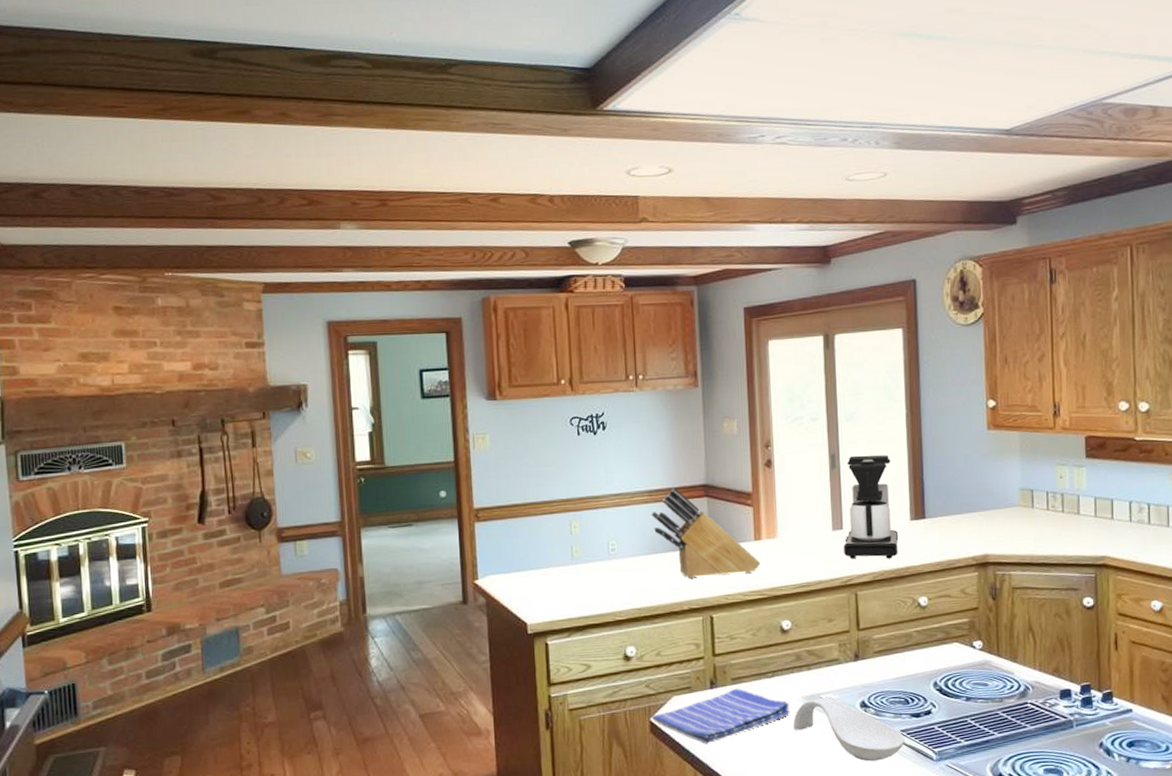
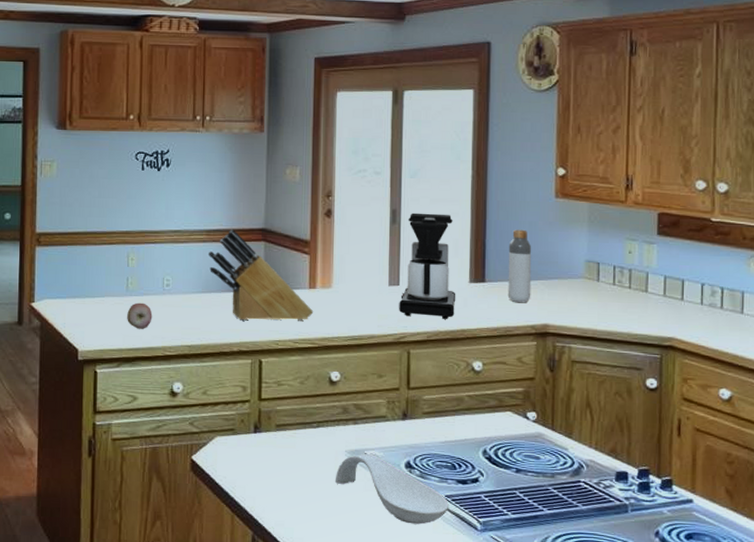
fruit: none [574,570,600,597] -> present [127,302,153,329]
dish towel: present [651,688,791,744] -> none [193,435,334,489]
bottle: none [945,463,970,536] -> present [507,229,532,303]

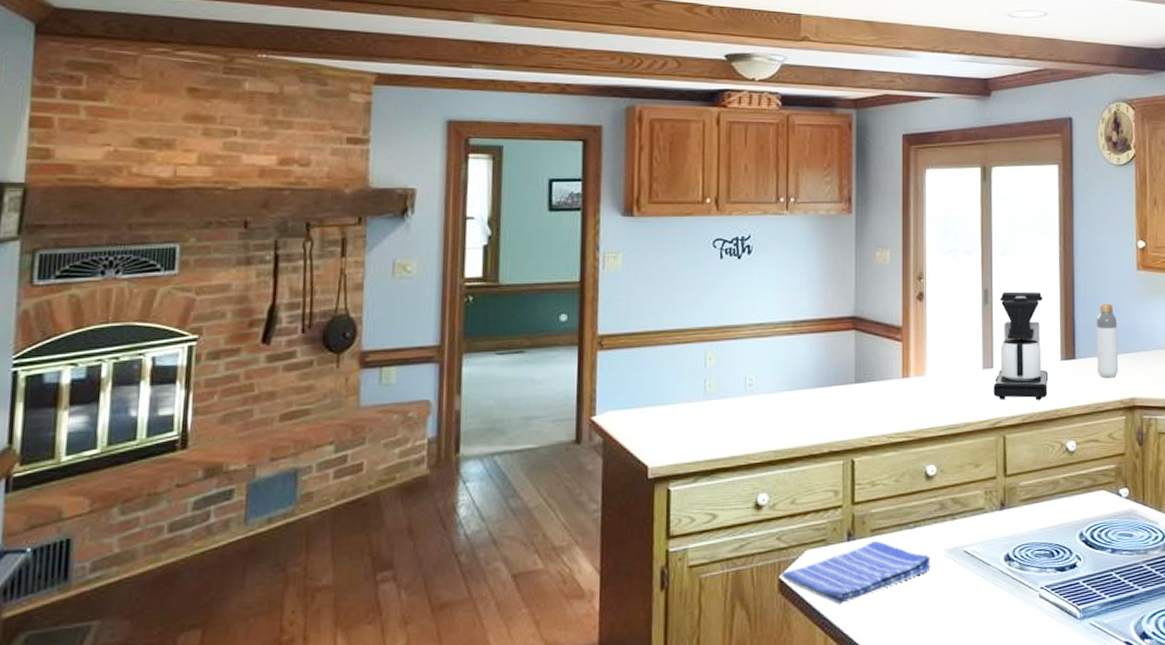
fruit: present [127,302,153,329] -> none [705,406,734,437]
dish towel: none [193,435,334,489] -> present [781,540,932,605]
knife block: present [207,229,314,321] -> none [794,319,908,418]
spoon rest: present [335,454,450,525] -> none [933,551,1049,621]

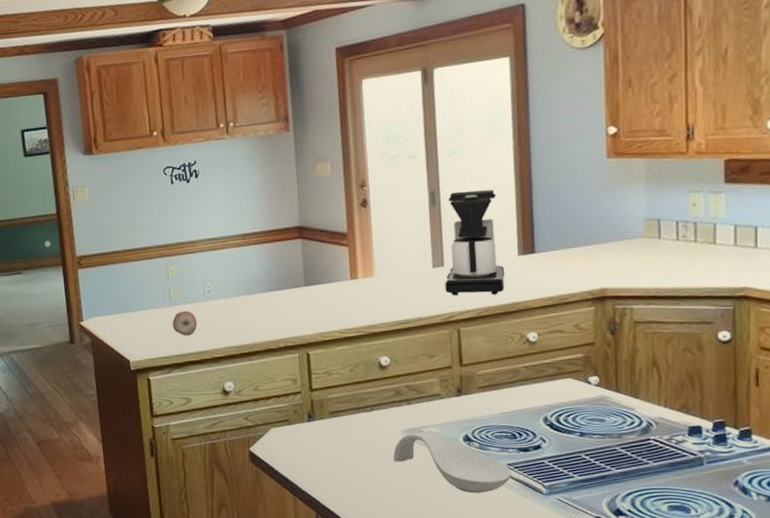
fruit: none [705,406,734,437] -> present [172,310,198,336]
dish towel: present [781,540,932,605] -> none [250,421,390,473]
spoon rest: none [933,551,1049,621] -> present [393,431,512,493]
bottle: present [1096,303,1119,378] -> none [558,195,586,270]

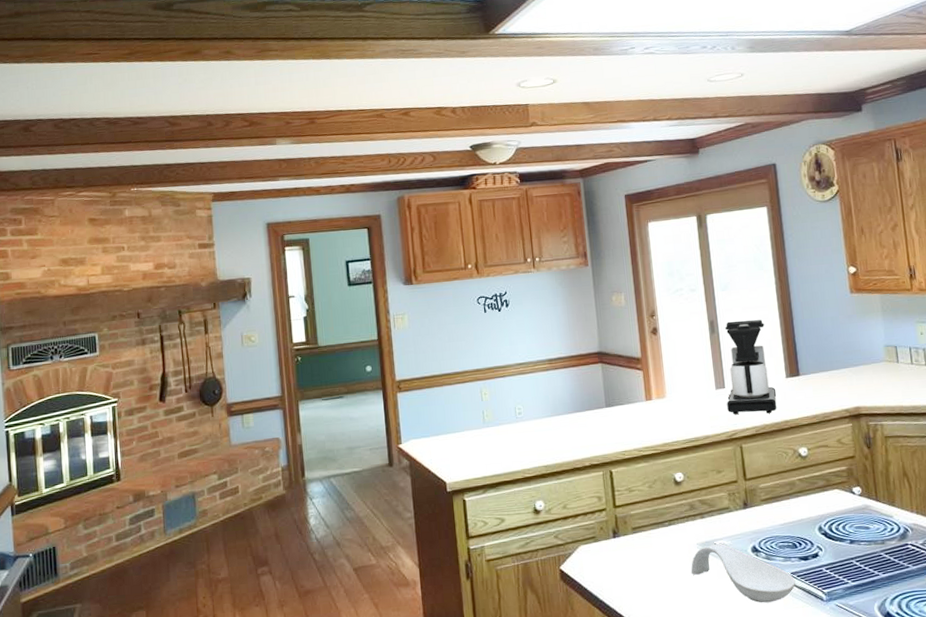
fruit: present [172,310,198,336] -> none [486,432,510,457]

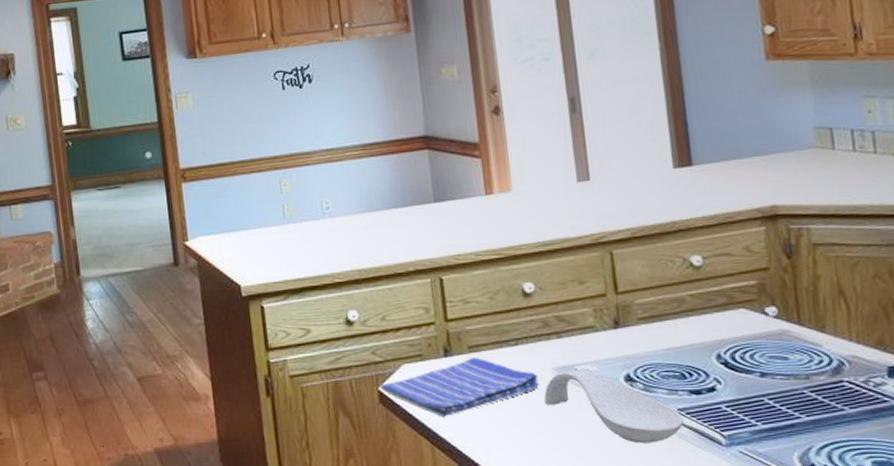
dish towel: none [561,536,688,590] -> present [379,357,540,418]
coffee maker: present [725,320,777,415] -> none [590,95,661,214]

